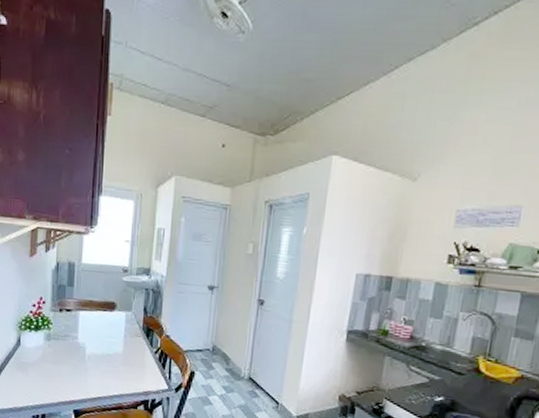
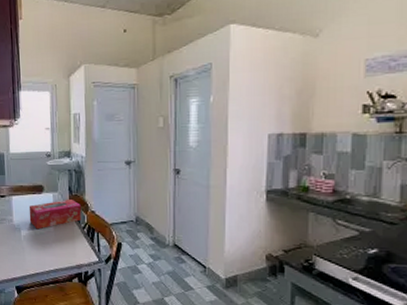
tissue box: none [96,320,155,350] -> present [29,198,81,230]

